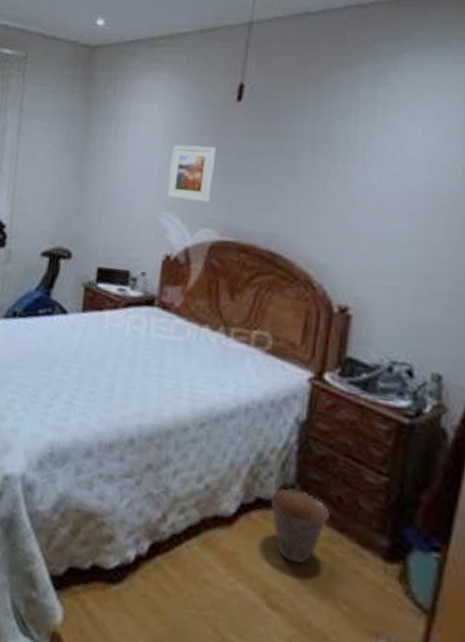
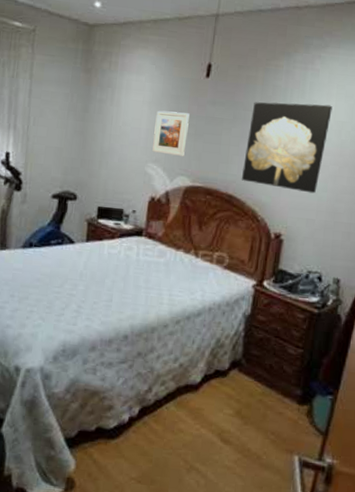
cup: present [270,488,329,565] -> none [225,362,264,412]
wall art: none [287,128,418,251] -> present [241,102,333,194]

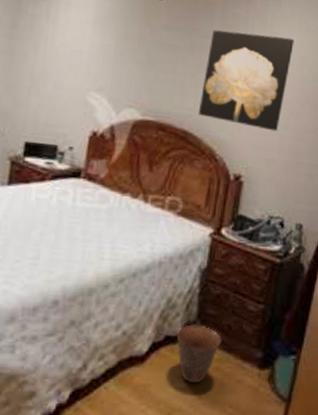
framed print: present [152,110,190,156] -> none [95,32,141,86]
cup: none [225,362,264,412] -> present [176,324,221,384]

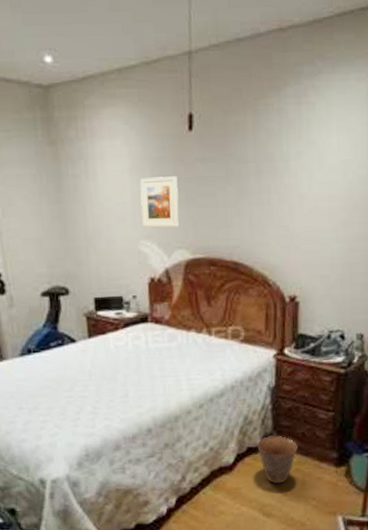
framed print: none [95,32,141,86] -> present [139,176,179,228]
wall art: present [198,29,294,132] -> none [245,142,335,247]

